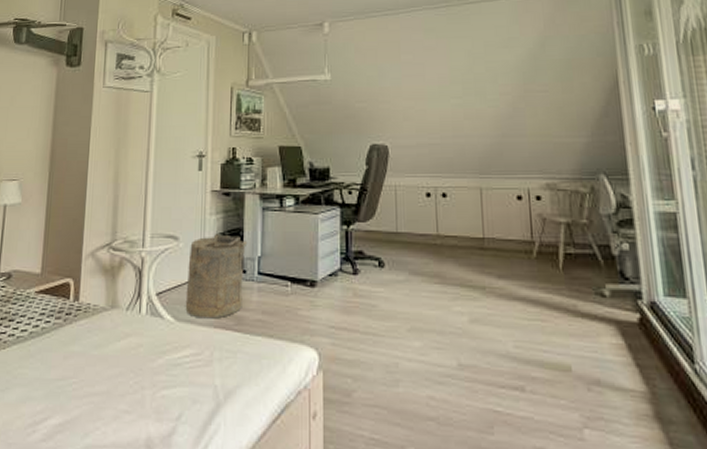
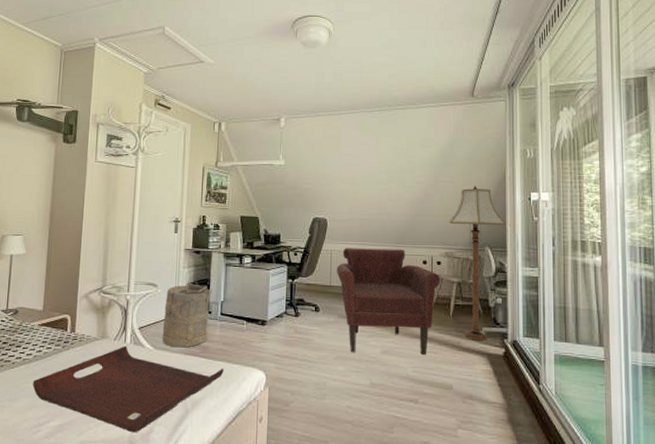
serving tray: none [27,317,264,433] -> present [32,345,224,432]
leather: none [403,182,543,323] -> present [336,248,441,355]
floor lamp: none [547,94,625,303] -> present [448,185,506,341]

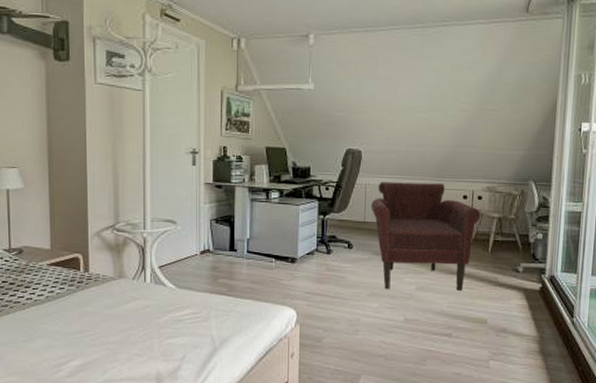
serving tray: present [32,345,224,432] -> none [47,285,253,370]
laundry hamper: present [162,283,213,348] -> none [185,220,238,287]
floor lamp: present [448,185,506,341] -> none [492,114,553,276]

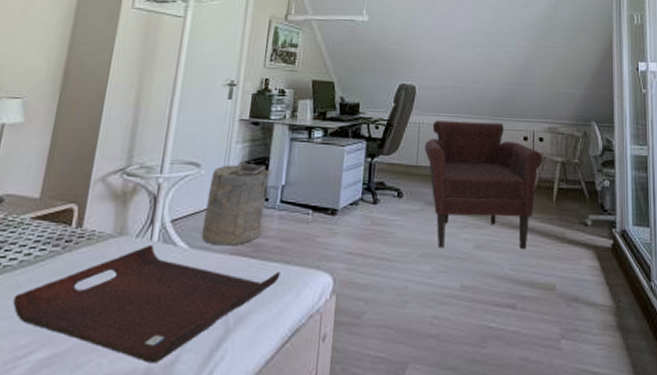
serving tray: none [47,285,253,370] -> present [12,244,280,362]
laundry hamper: none [185,220,238,287] -> present [201,162,273,246]

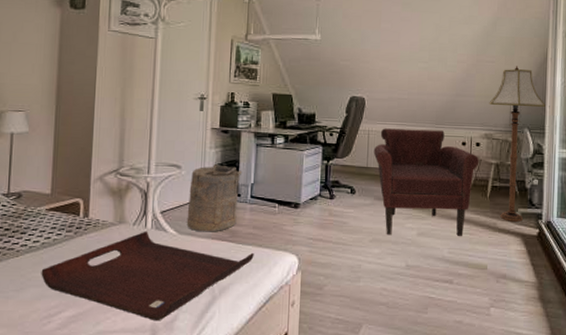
floor lamp: none [552,52,613,231] -> present [489,66,546,222]

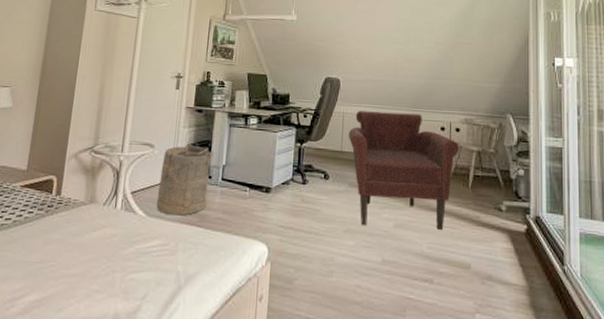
serving tray: present [41,231,254,320] -> none [9,212,223,310]
floor lamp: present [489,66,546,222] -> none [468,48,529,216]

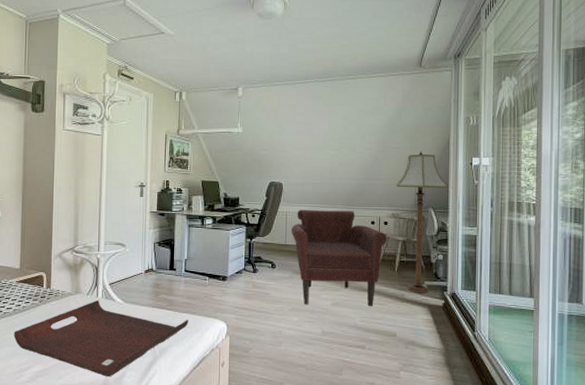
serving tray: none [9,212,223,310] -> present [13,300,189,376]
laundry hamper: present [156,144,215,216] -> none [131,243,177,302]
floor lamp: none [468,48,529,216] -> present [395,151,449,293]

